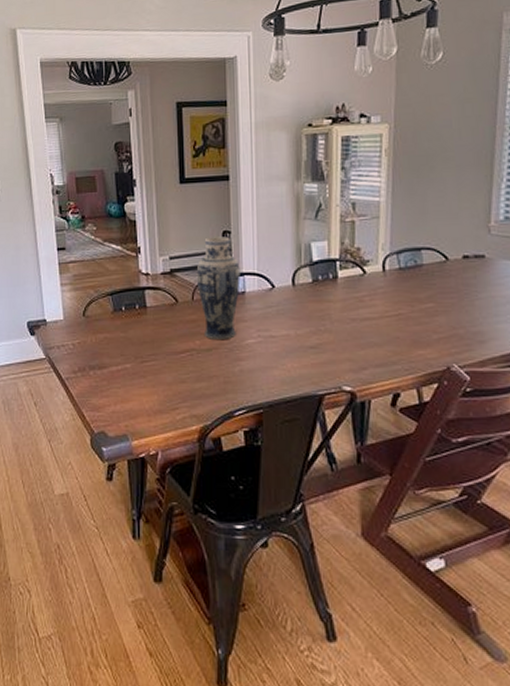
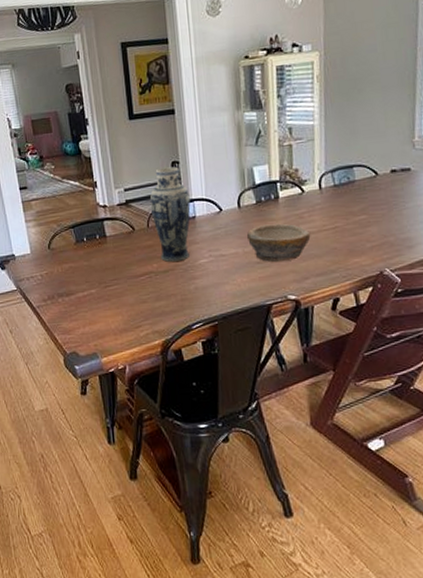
bowl: none [301,306,371,347] -> present [247,223,311,262]

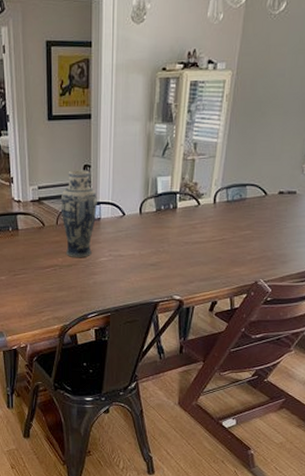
bowl: present [247,223,311,262] -> none [145,231,200,265]

